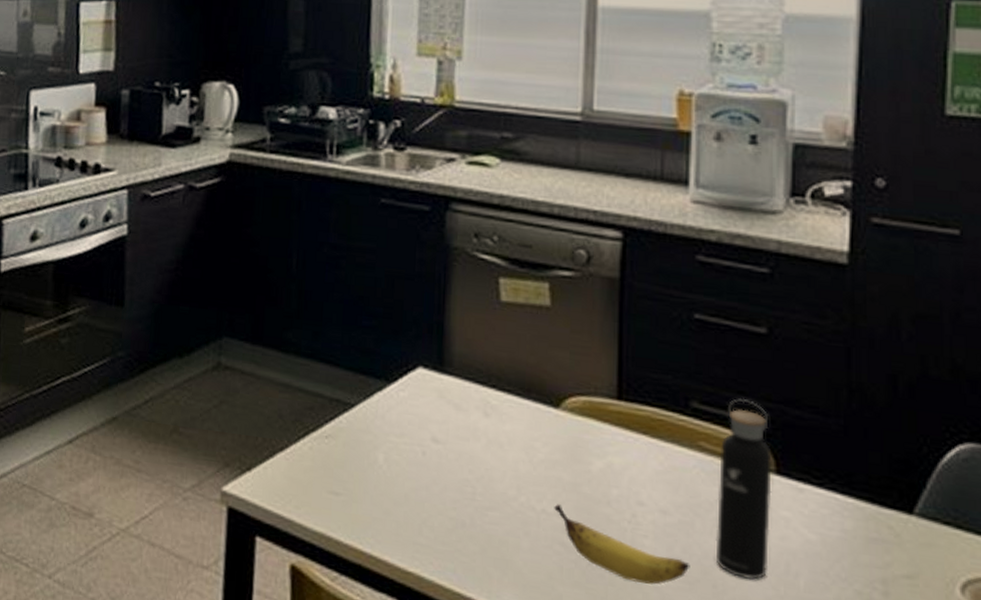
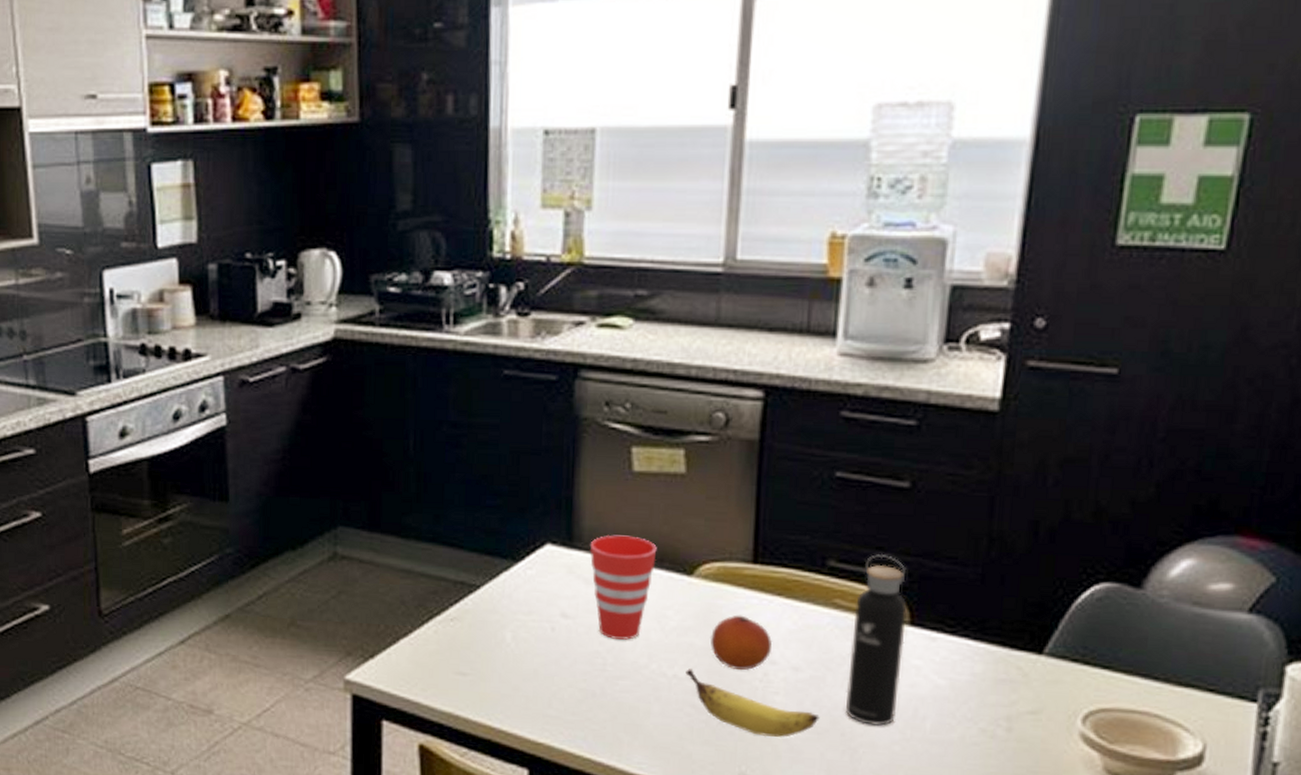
cup: none [459,361,524,470] -> present [589,534,657,640]
fruit: none [577,451,640,510] -> present [710,615,773,671]

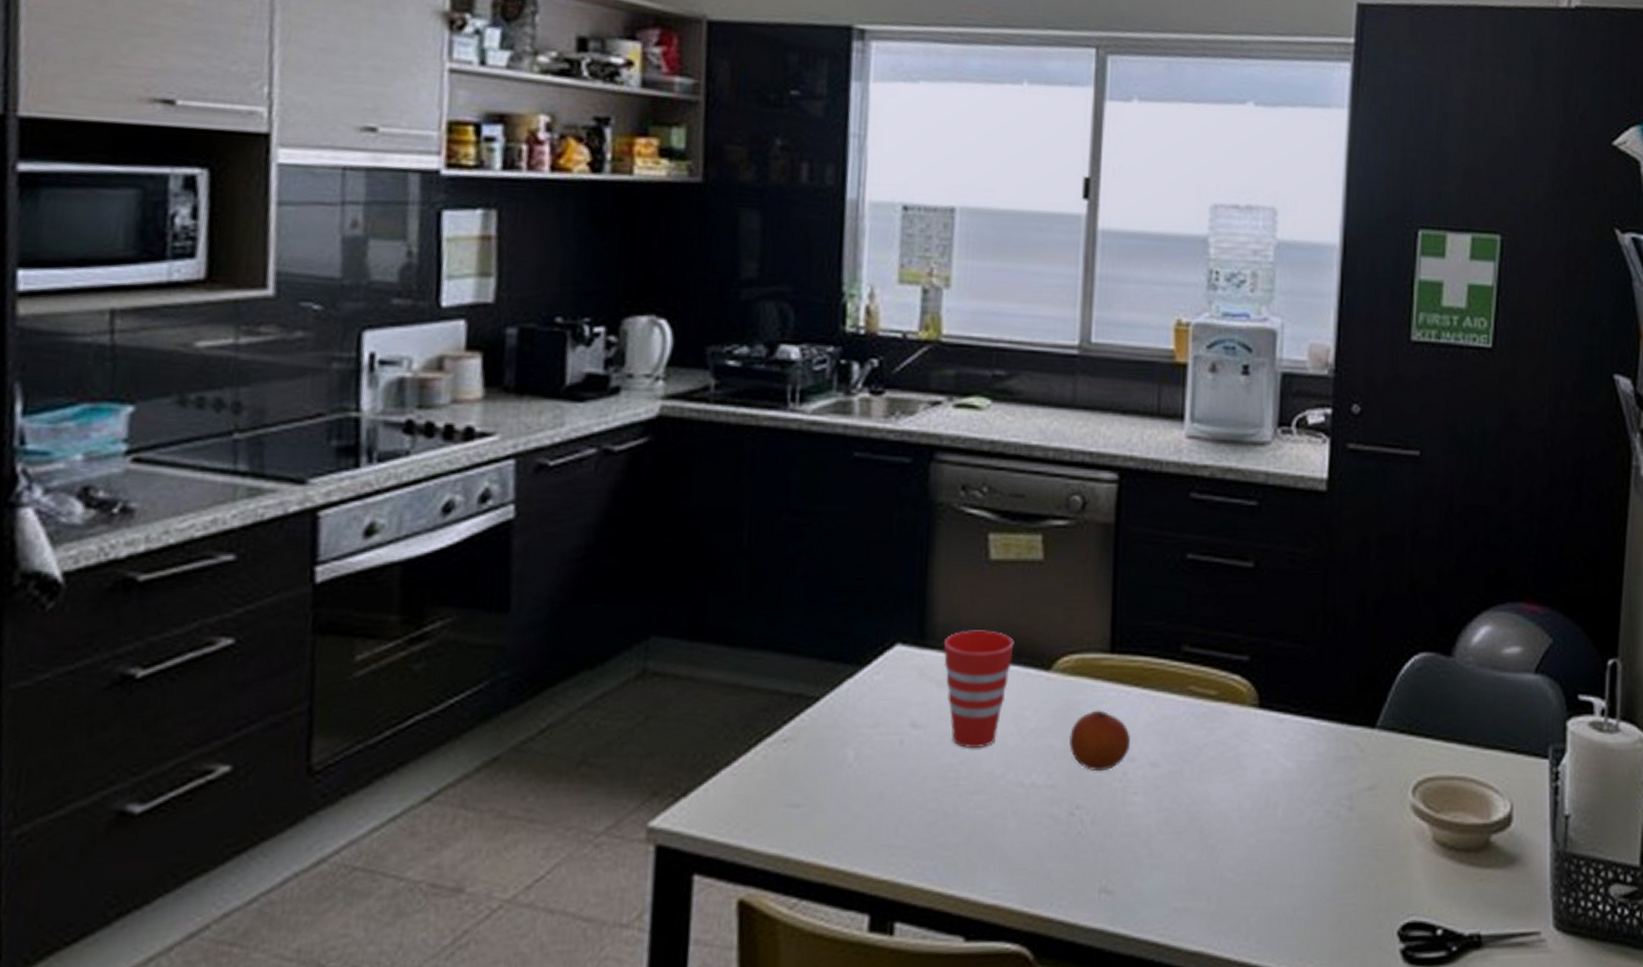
banana: present [685,669,820,737] -> none [1044,774,1179,843]
water bottle: present [846,554,909,726] -> none [1203,637,1257,818]

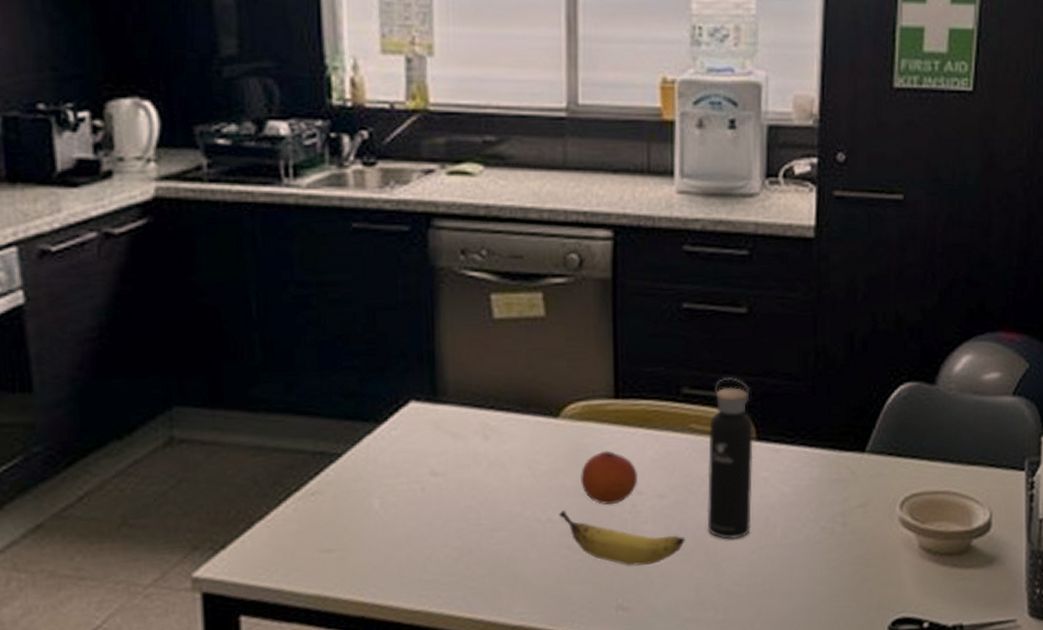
cup: present [943,630,1014,748] -> none [455,384,523,491]
banana: none [1044,774,1179,843] -> present [559,510,686,566]
water bottle: none [1203,637,1257,818] -> present [707,377,754,540]

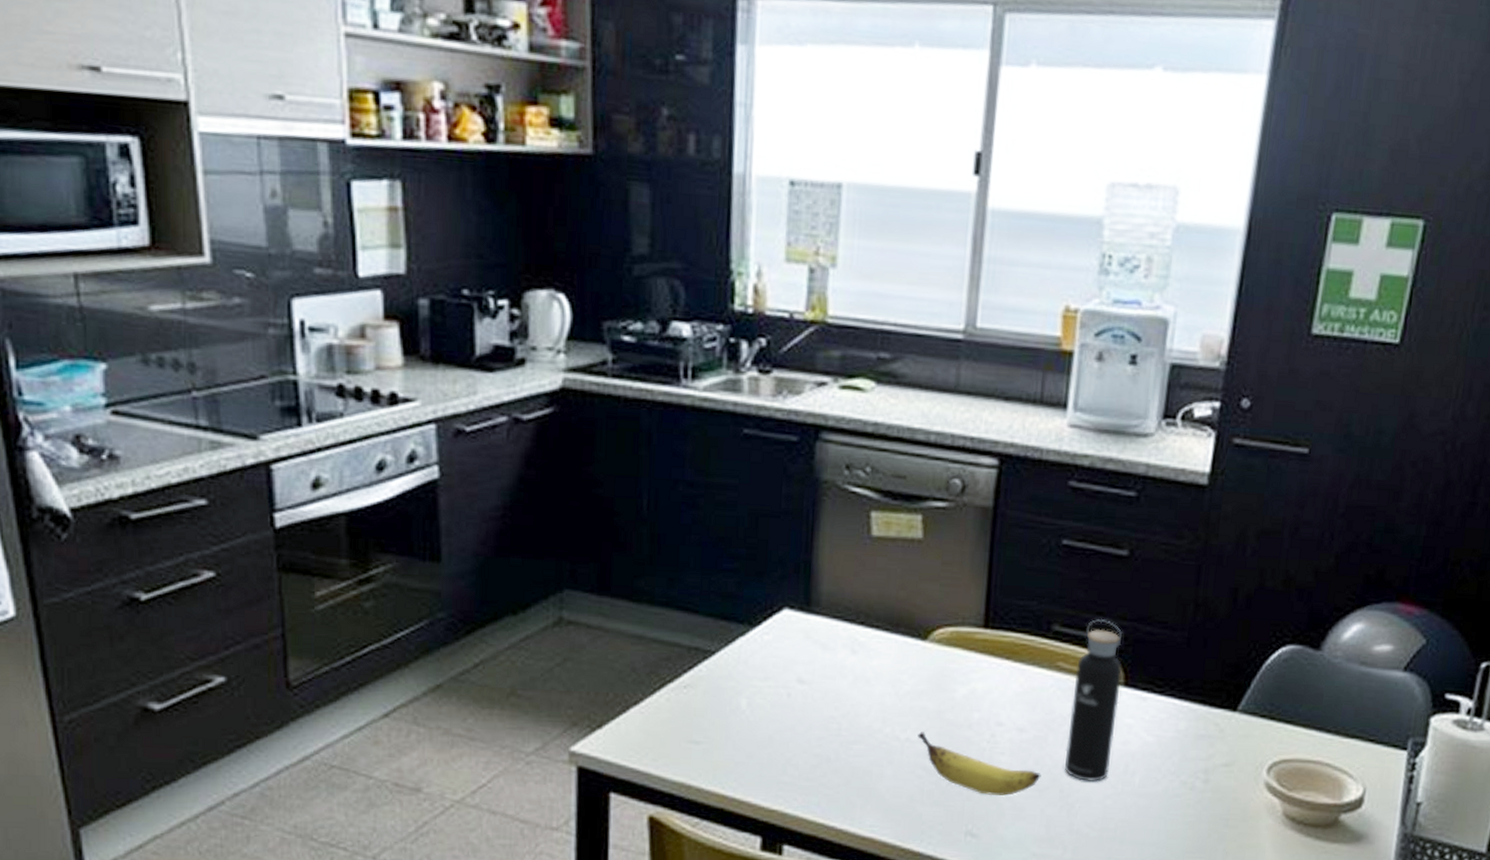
fruit: present [579,450,638,506] -> none [941,678,1001,733]

